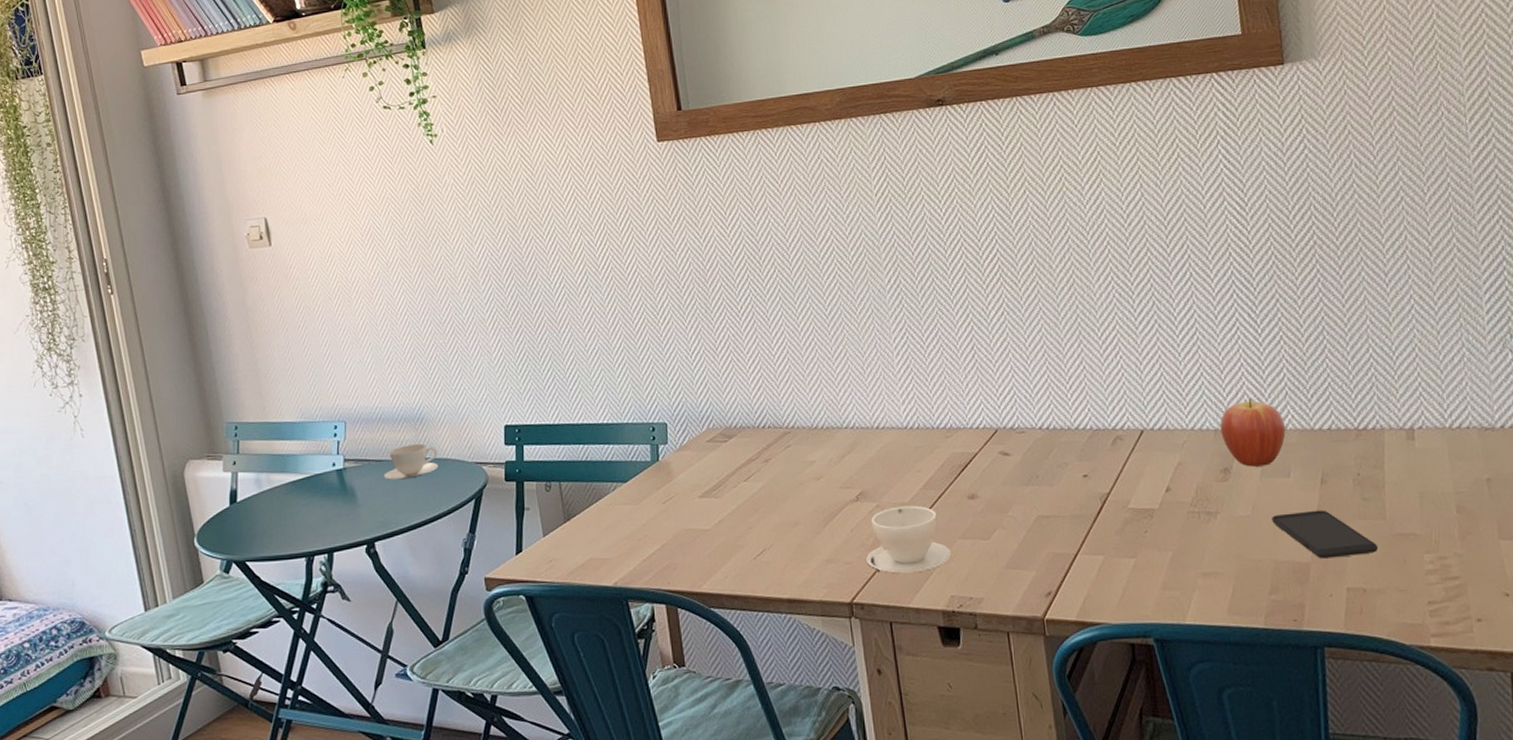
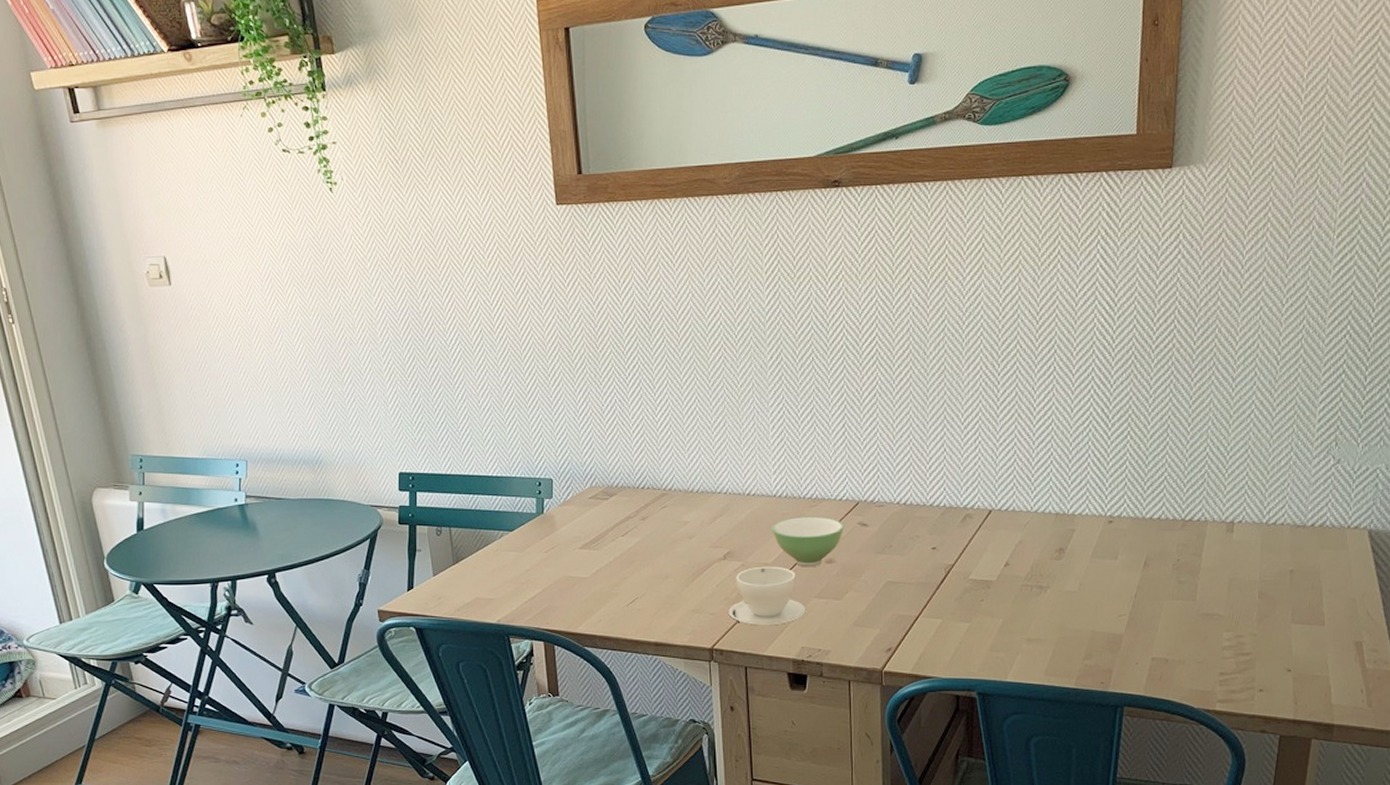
teacup: present [384,443,438,480] -> none [284,485,336,517]
bowl: none [905,447,985,505] -> present [771,516,844,567]
fruit: present [1219,398,1286,467] -> none [1061,486,1121,548]
mobile phone: present [1271,510,1379,559] -> none [1095,589,1185,632]

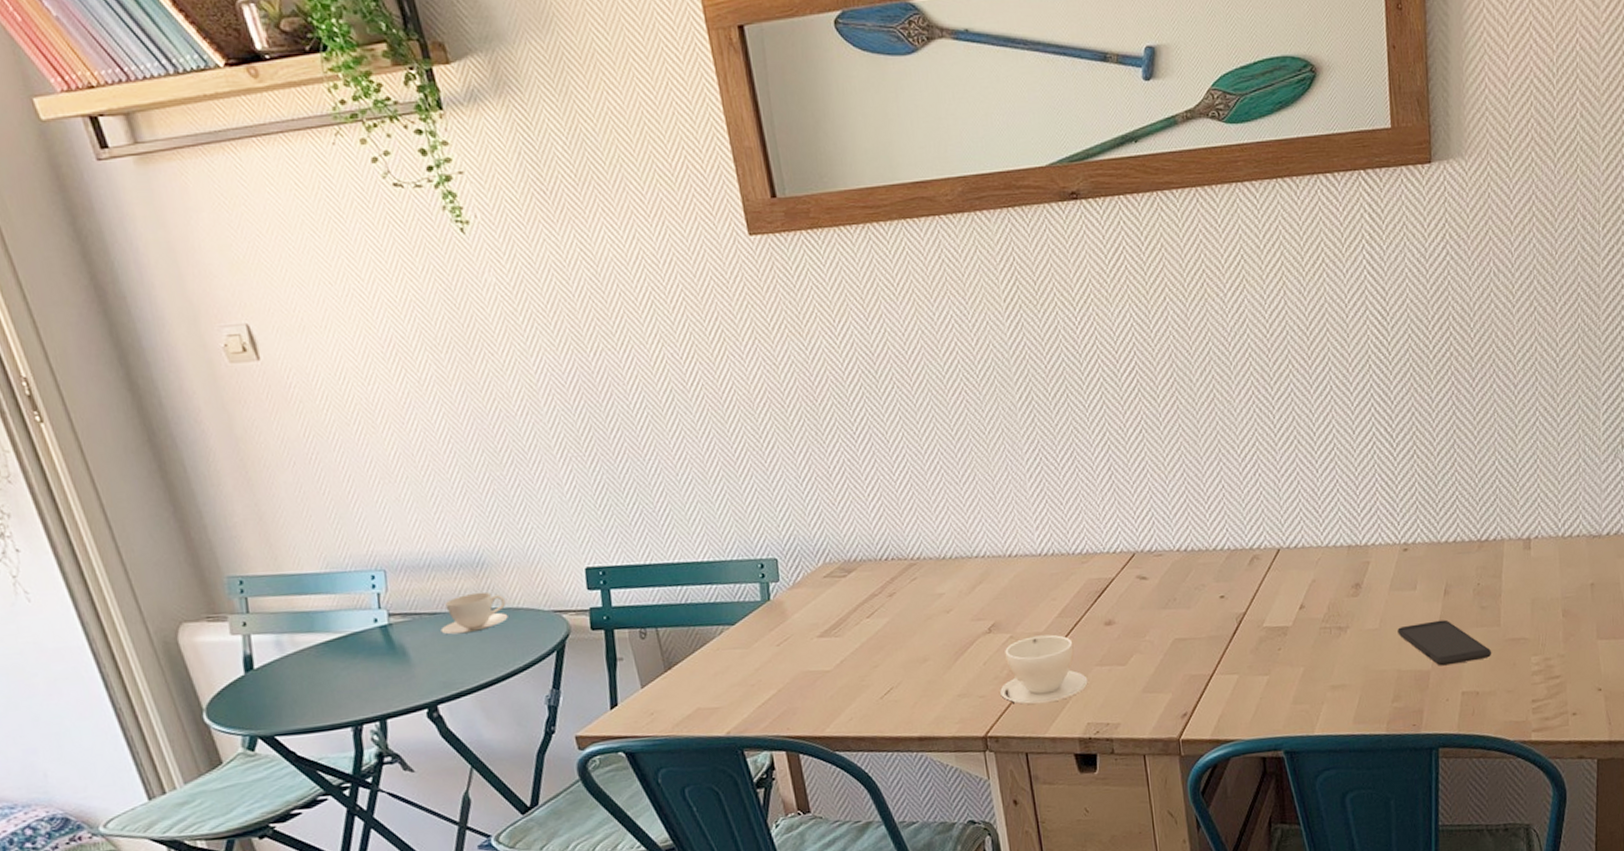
teacup: none [284,485,336,517] -> present [440,591,508,635]
bowl: present [771,516,844,567] -> none [1040,573,1122,633]
mobile phone: none [1095,589,1185,632] -> present [1397,619,1492,666]

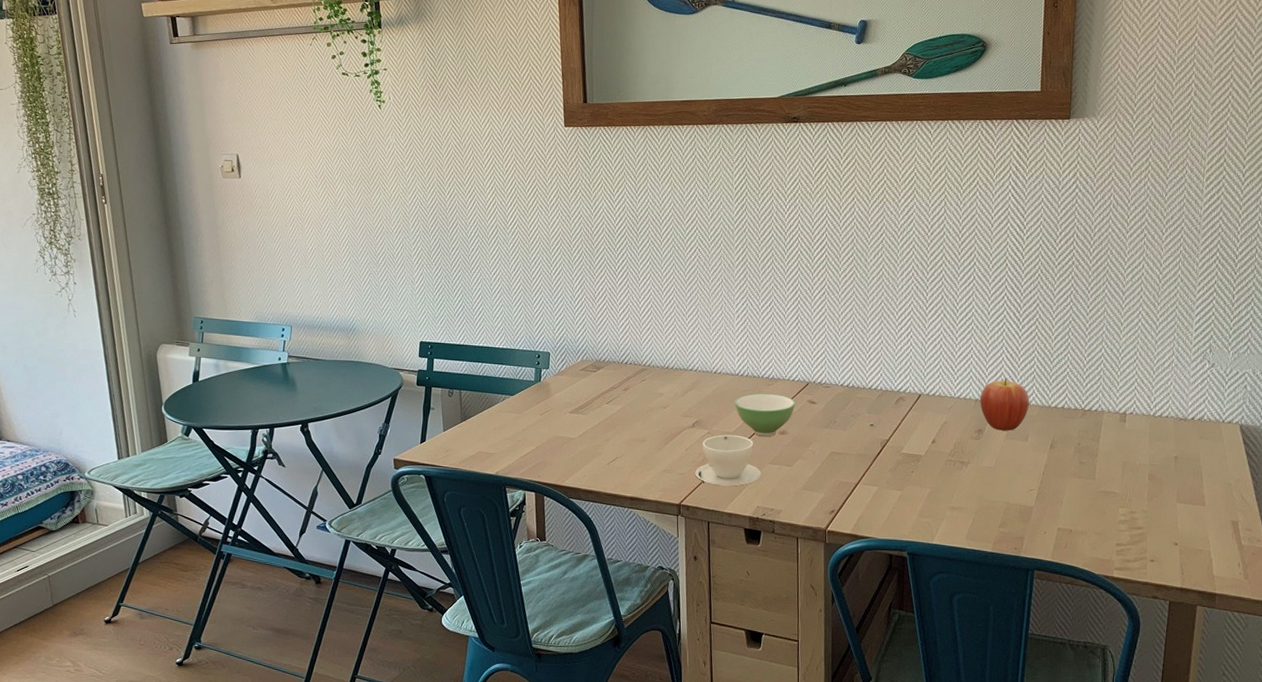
teacup: present [440,591,508,635] -> none [319,349,365,376]
bowl: none [1040,573,1122,633] -> present [734,393,796,437]
fruit: none [1353,513,1415,581] -> present [980,378,1030,431]
mobile phone: present [1397,619,1492,666] -> none [1009,467,1086,505]

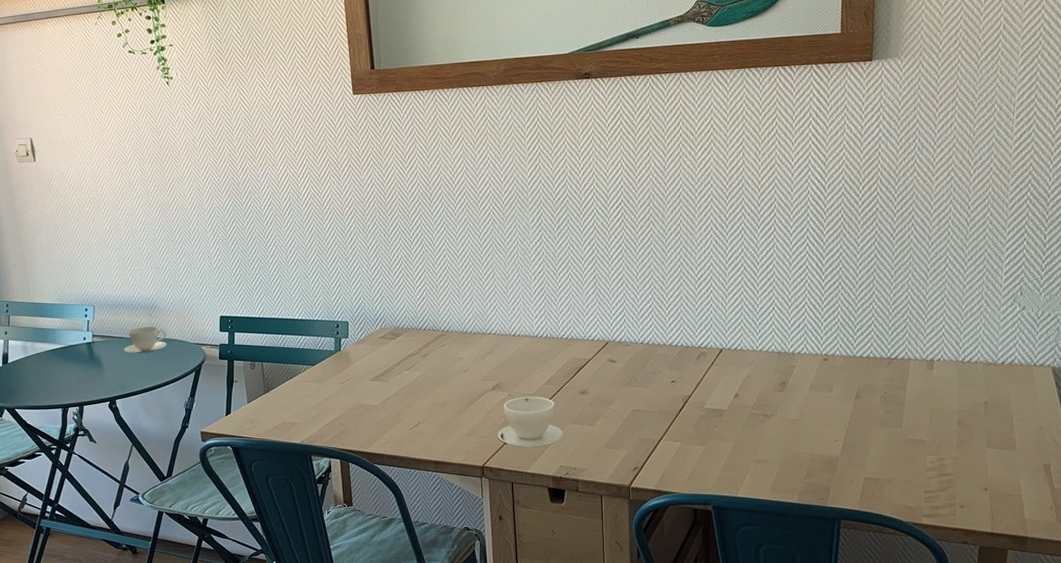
teacup: none [319,349,365,376] -> present [124,326,167,353]
bowl: present [734,393,796,437] -> none [534,354,596,397]
fruit: present [980,378,1030,431] -> none [782,329,834,382]

